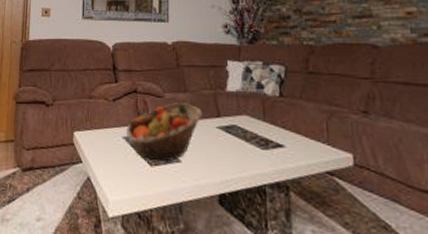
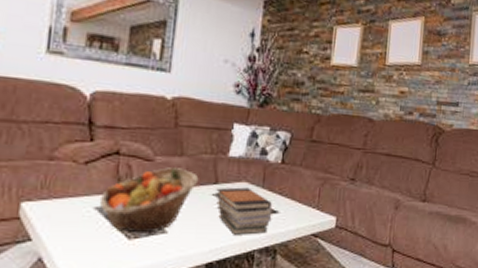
book stack: none [219,120,279,169] -> present [215,187,273,235]

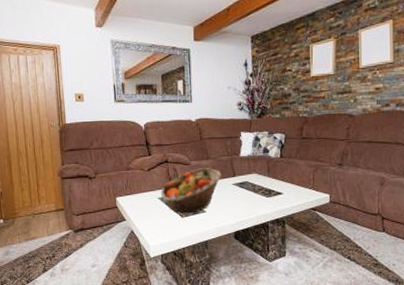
book stack: present [215,187,273,235] -> none [235,177,278,212]

